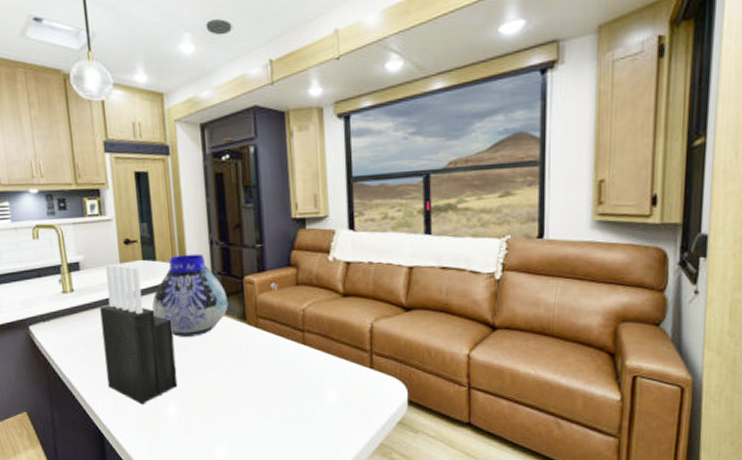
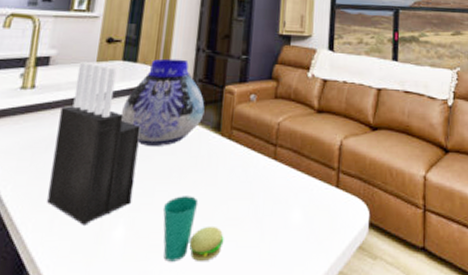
cup: none [205,379,266,434] -> present [162,196,224,263]

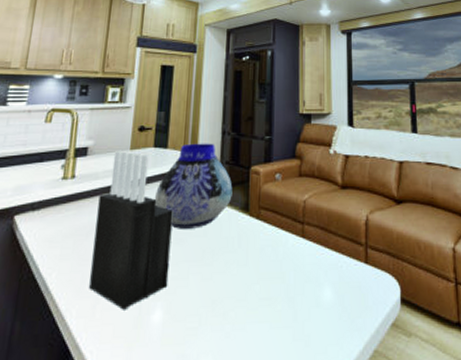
cup: present [162,196,224,263] -> none [197,277,258,345]

